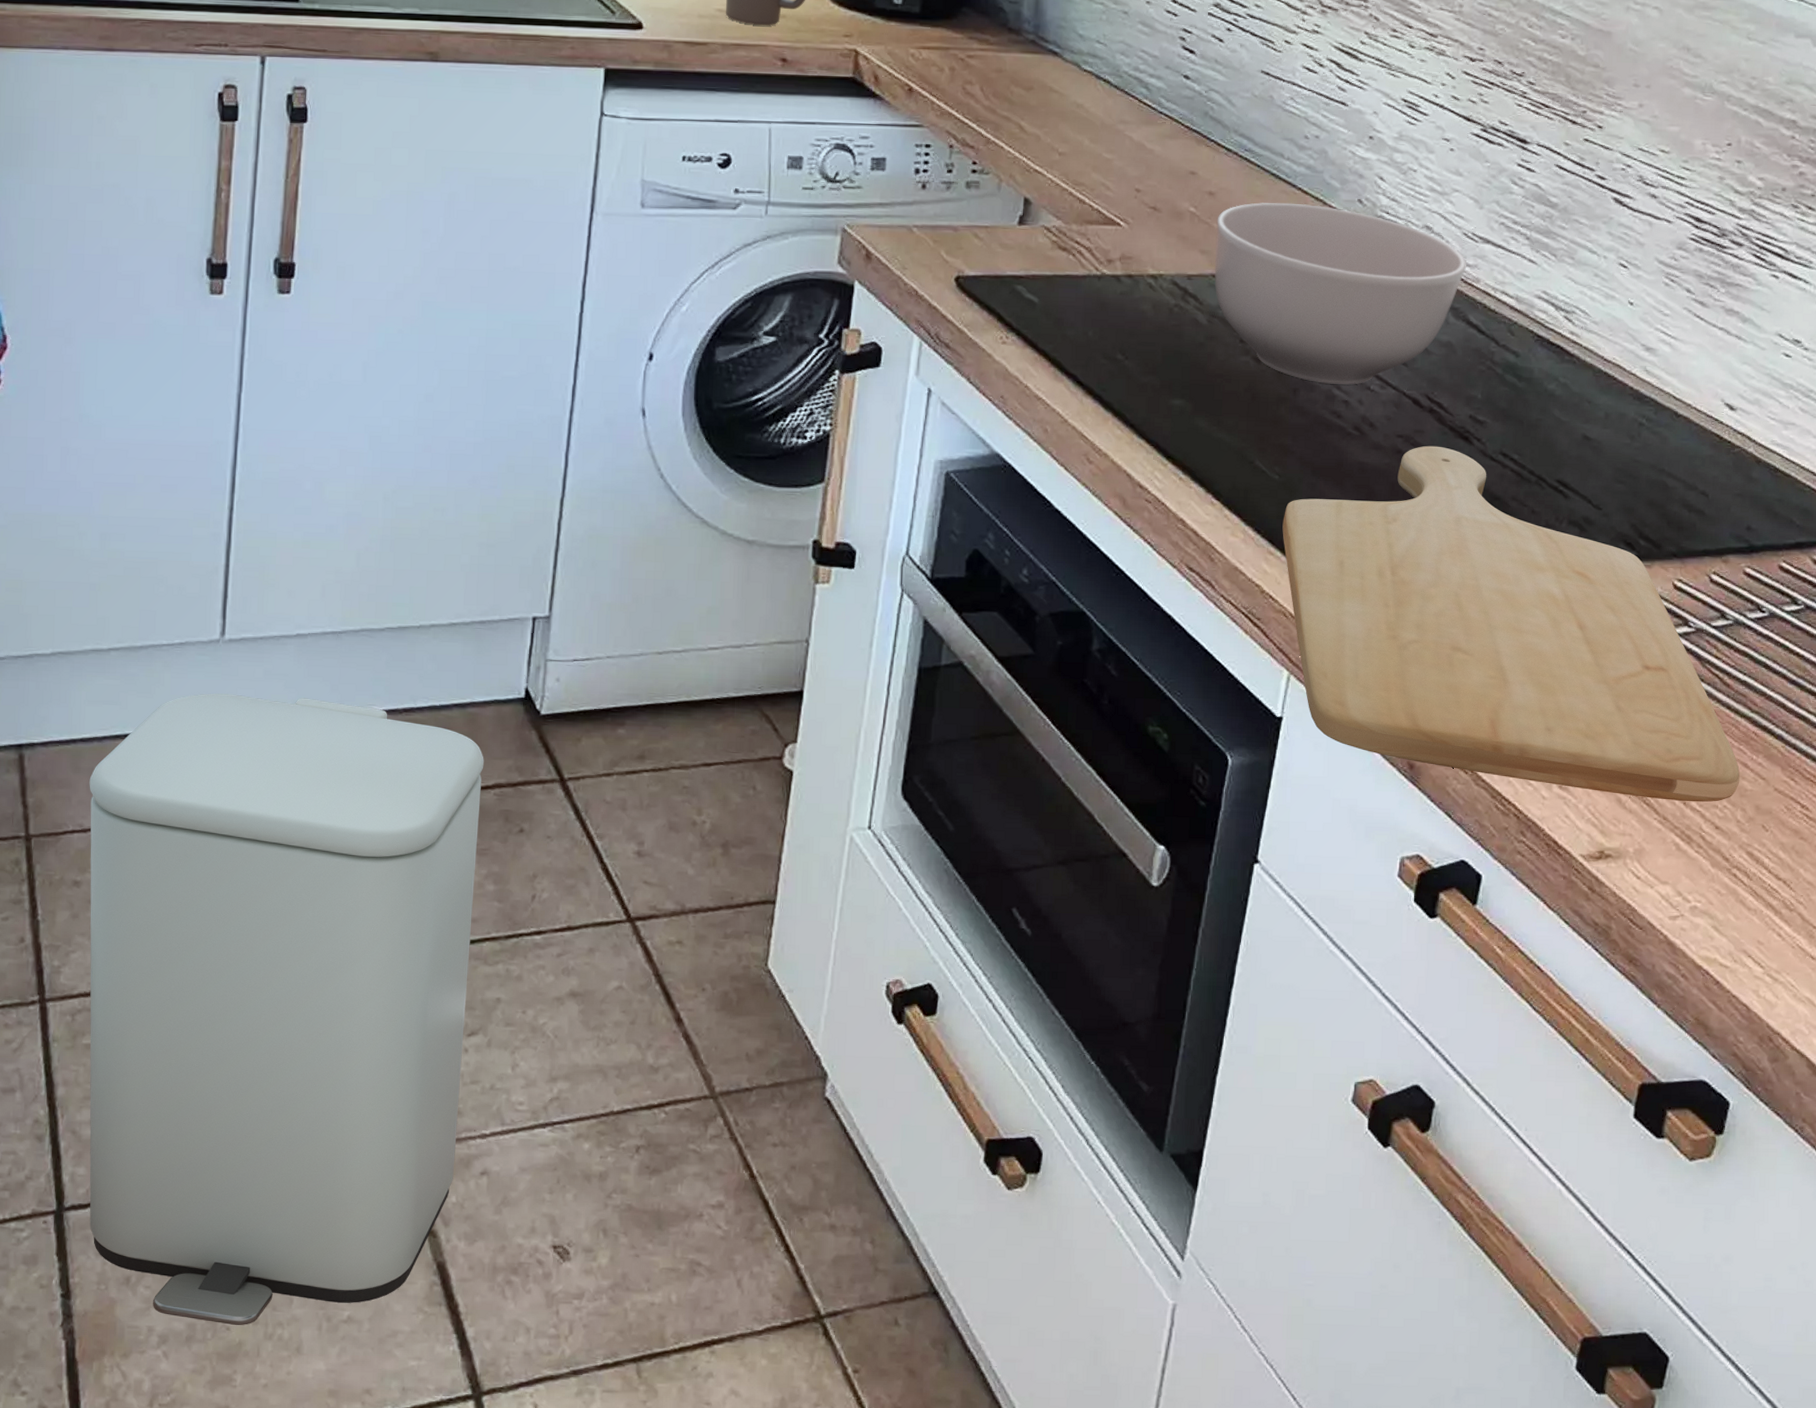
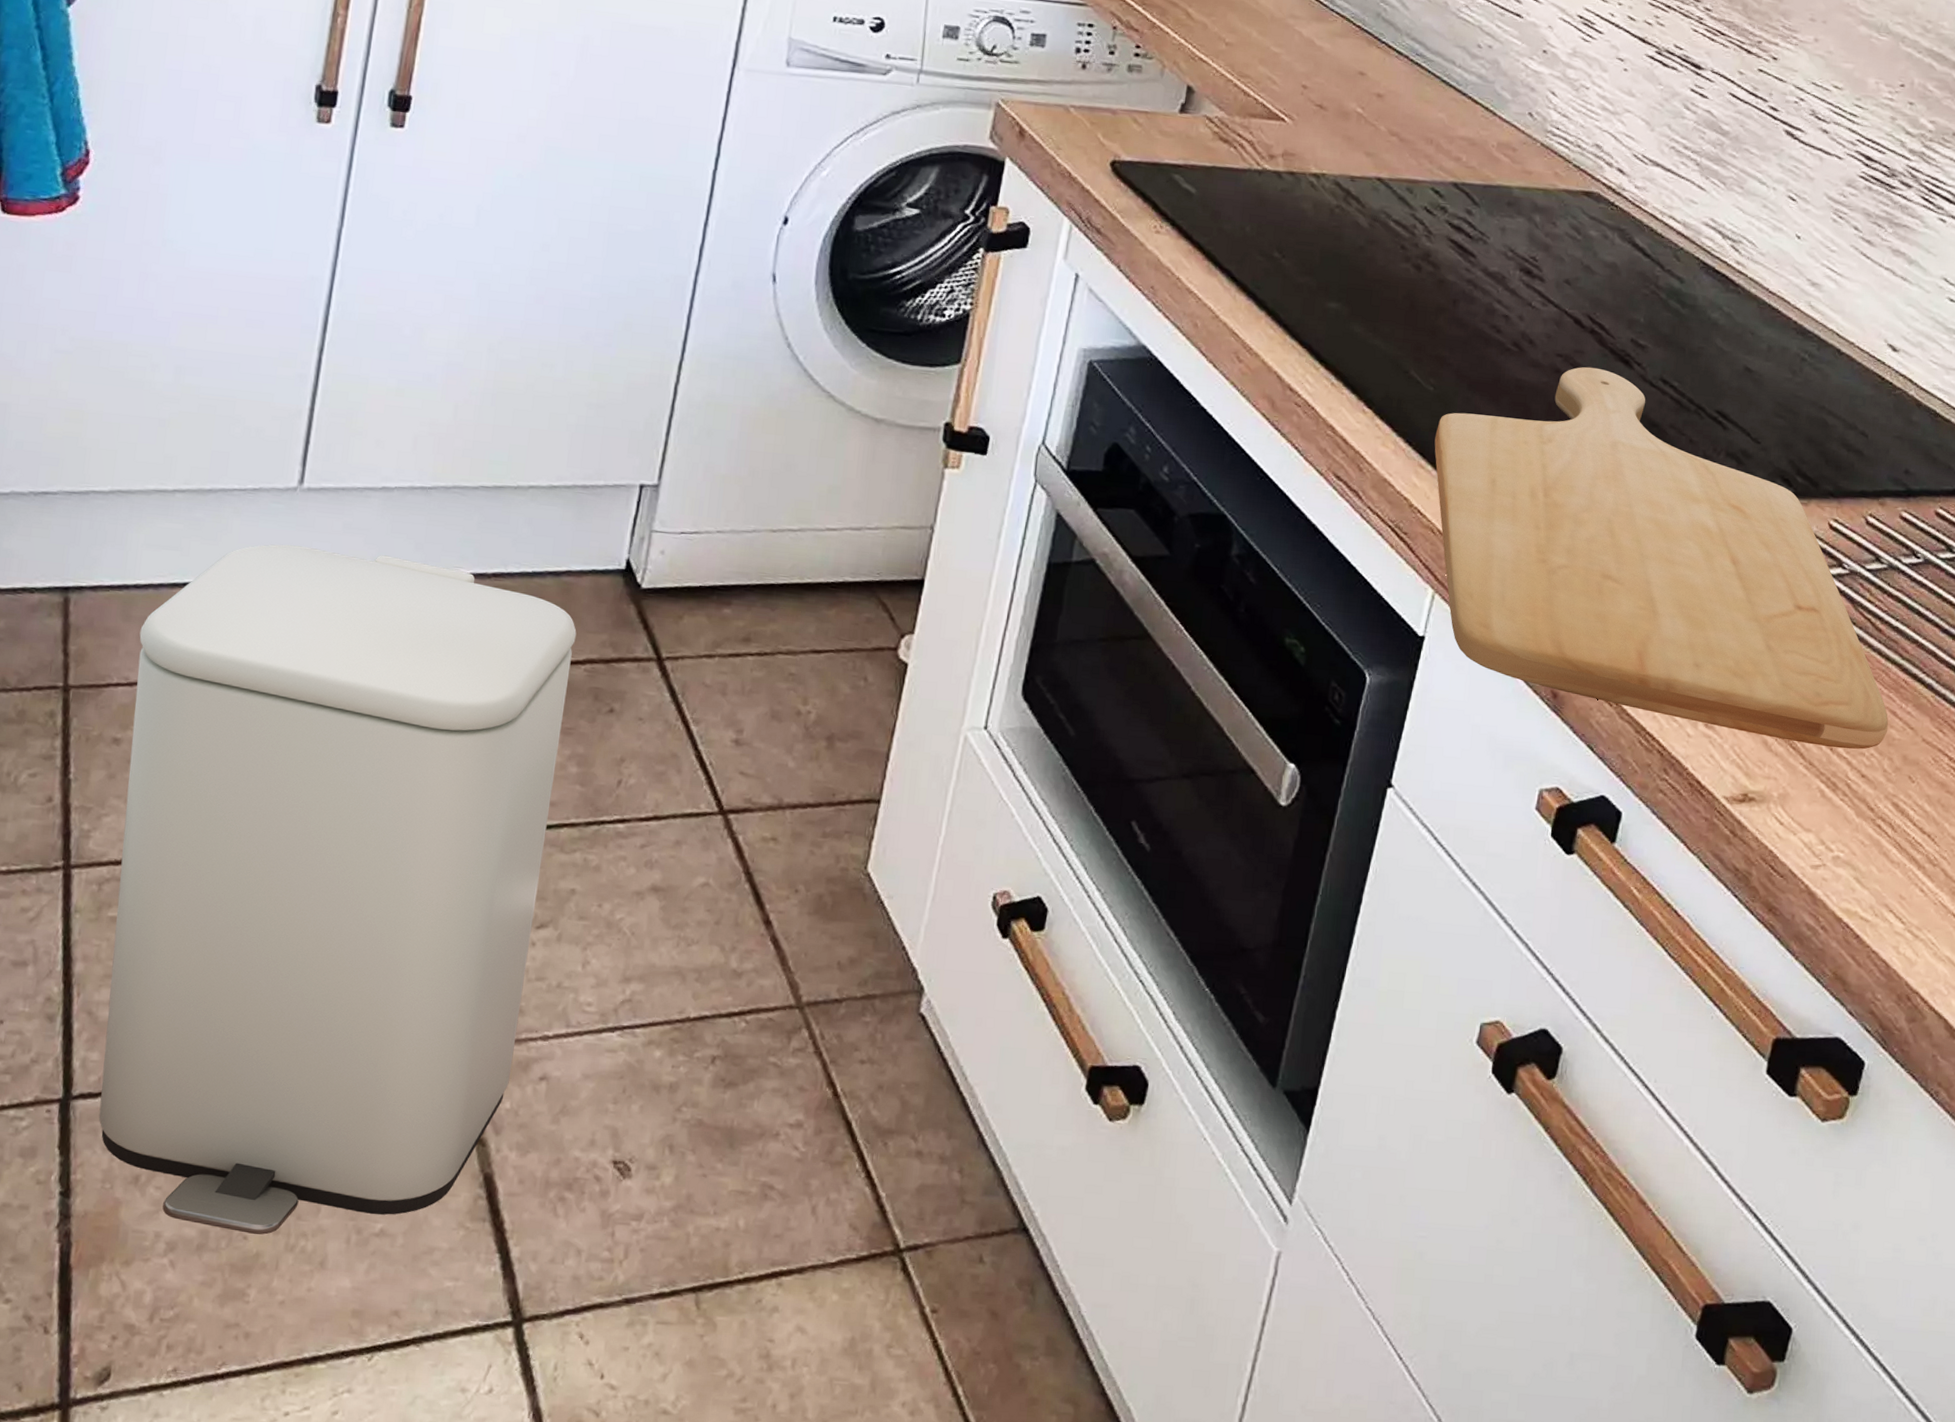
bowl: present [1214,202,1467,385] -> none [1378,108,1636,300]

